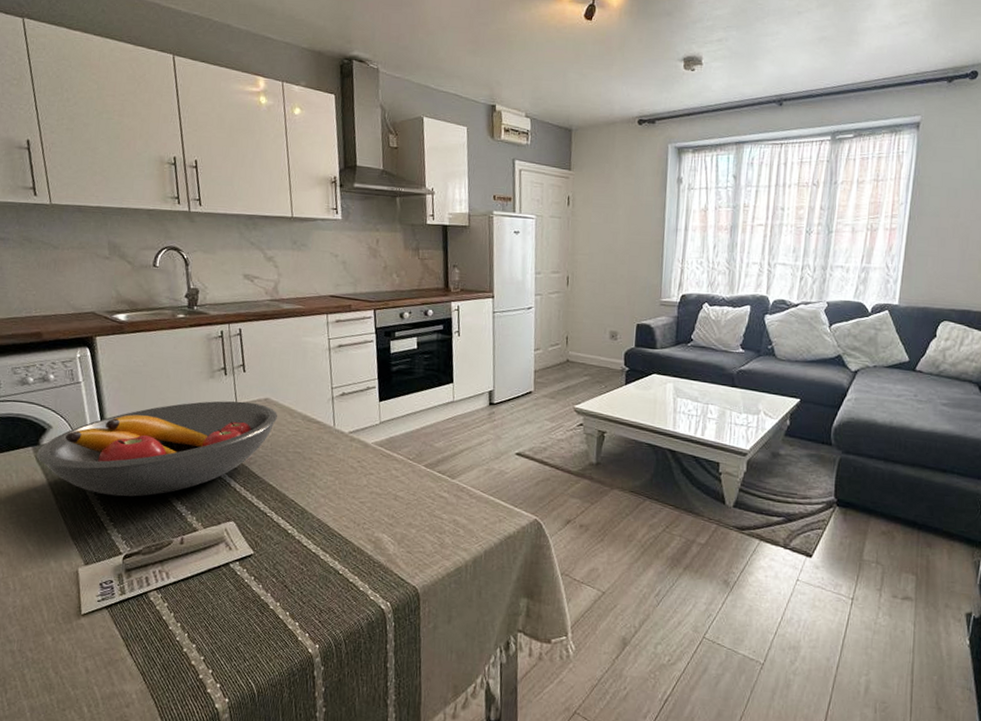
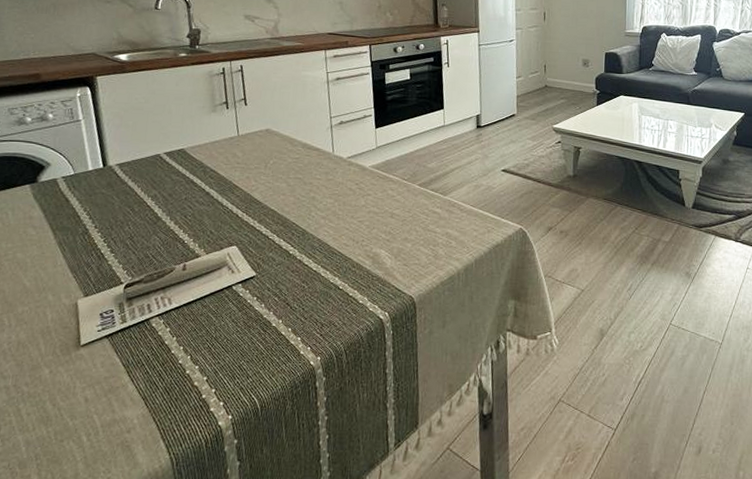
fruit bowl: present [37,401,278,497] -> none [34,132,279,228]

